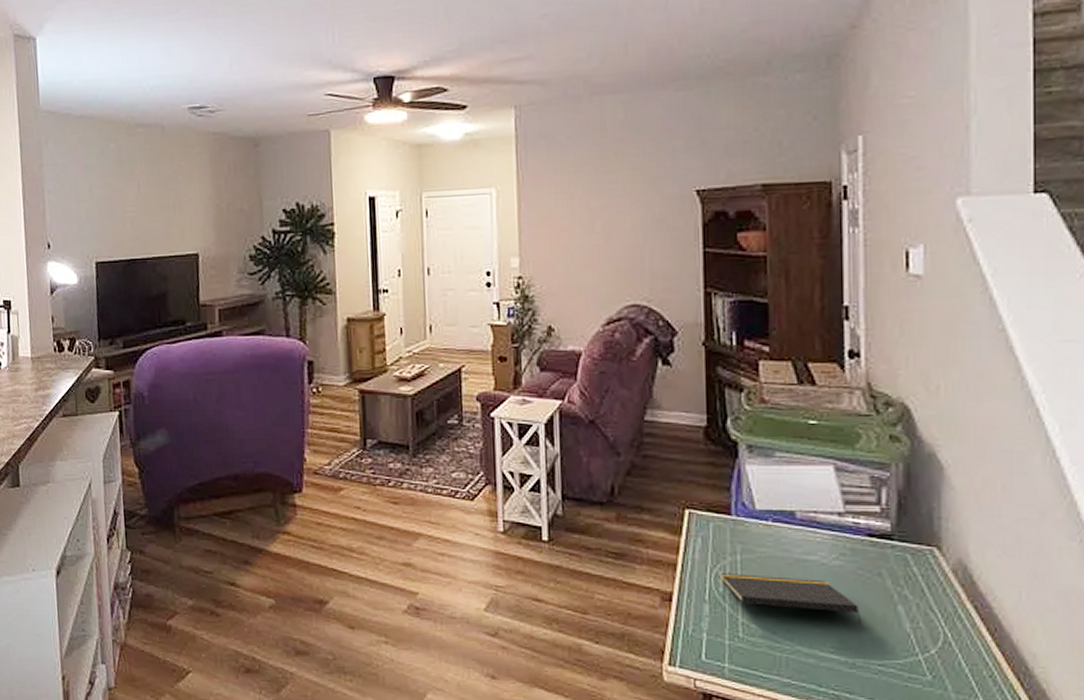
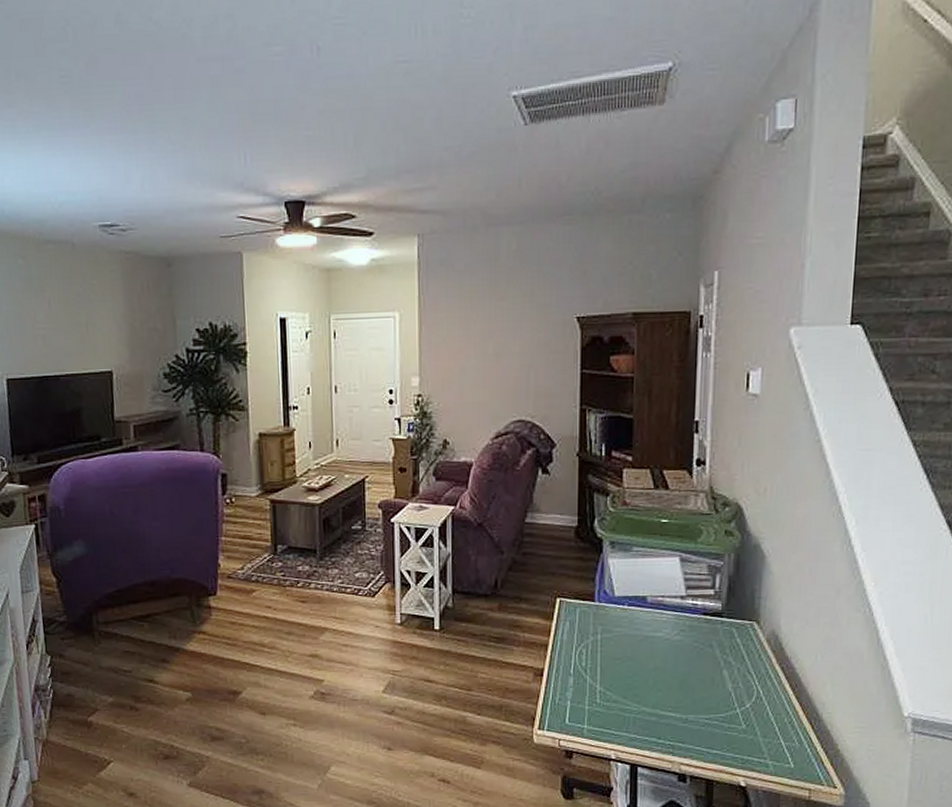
notepad: present [720,573,863,627] -> none [583,650,695,689]

